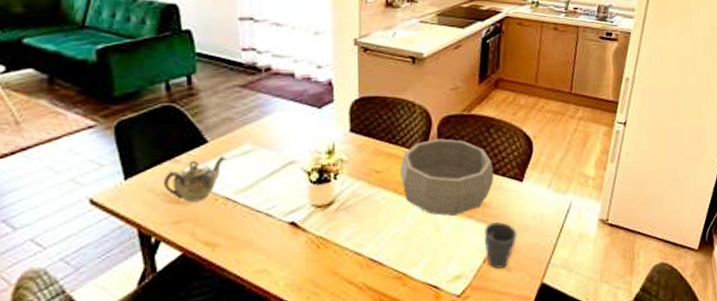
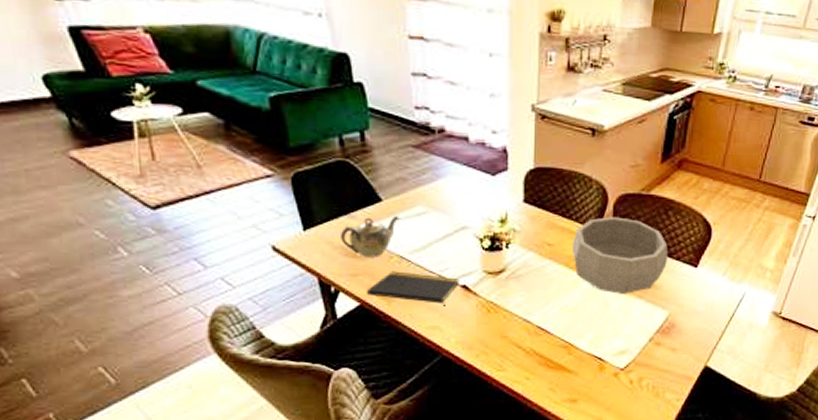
notepad: none [190,213,287,247] -> present [367,271,459,306]
mug: present [484,222,517,269] -> none [652,305,686,348]

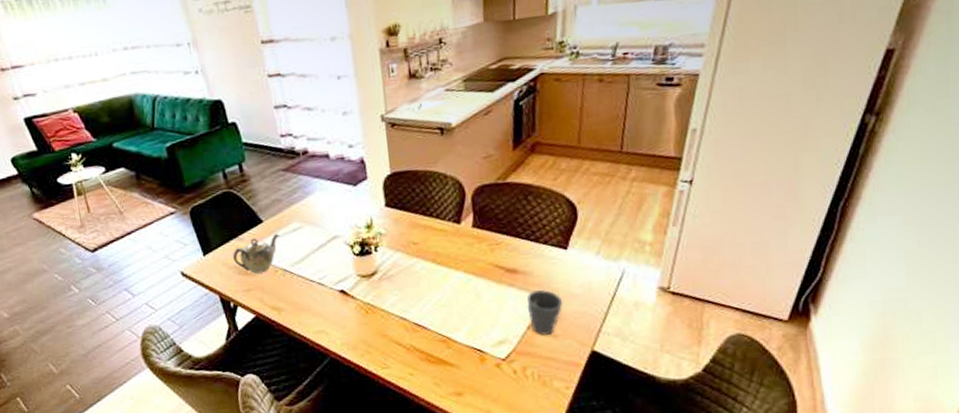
notepad: present [367,271,459,306] -> none [260,283,337,312]
decorative bowl: present [573,217,669,294] -> none [437,208,535,284]
mug: none [652,305,686,348] -> present [527,290,563,335]

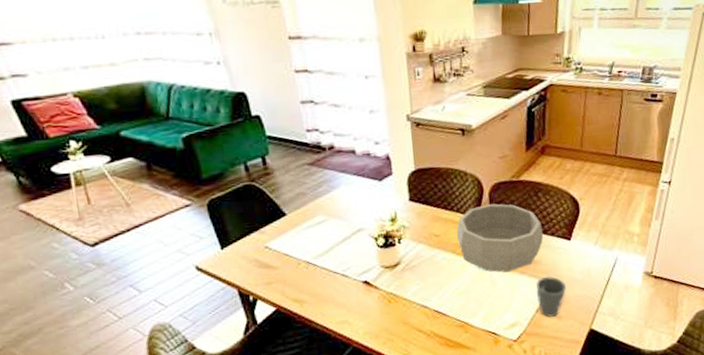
teapot: present [233,233,281,274] -> none [253,226,305,267]
decorative bowl: none [437,208,535,284] -> present [457,203,544,273]

